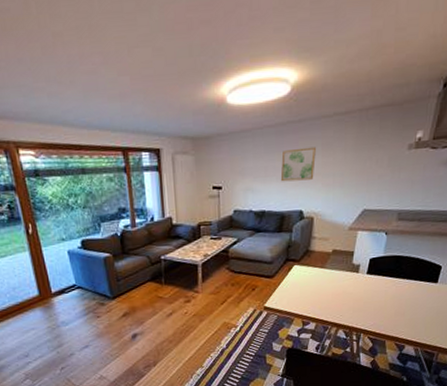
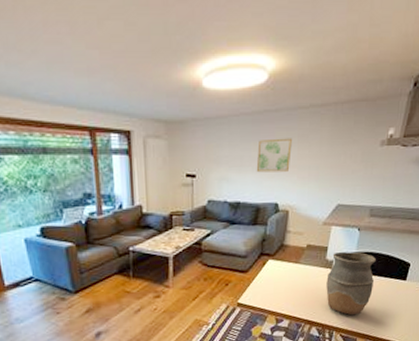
vase: none [353,255,405,318] -> present [326,251,376,316]

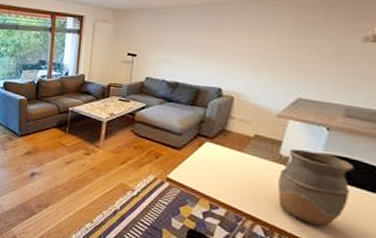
wall art: present [256,138,292,173] -> none [199,28,243,59]

